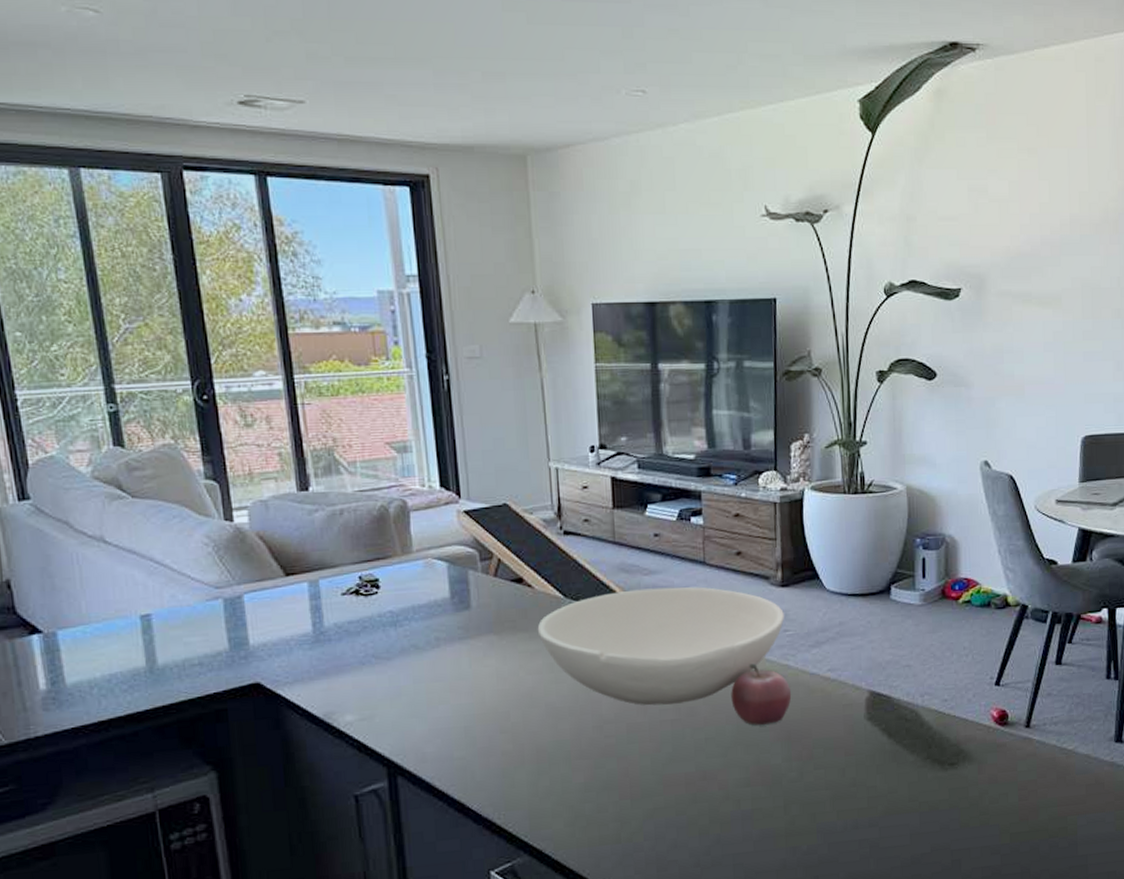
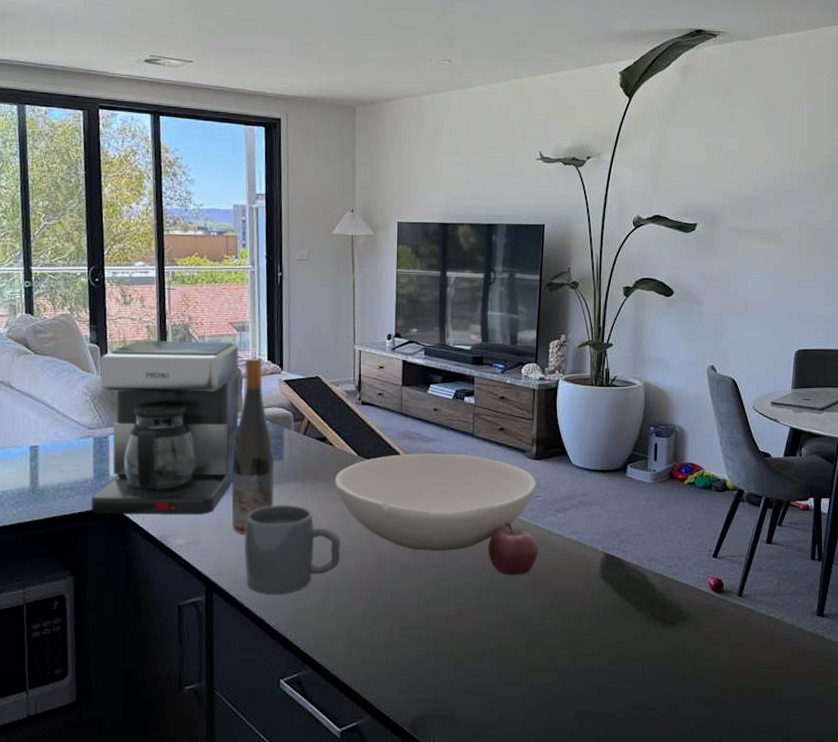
coffee maker: none [220,467,410,694] -> present [91,340,239,514]
wine bottle: none [405,484,464,703] -> present [231,357,274,534]
mug: none [430,662,553,772] -> present [244,504,341,594]

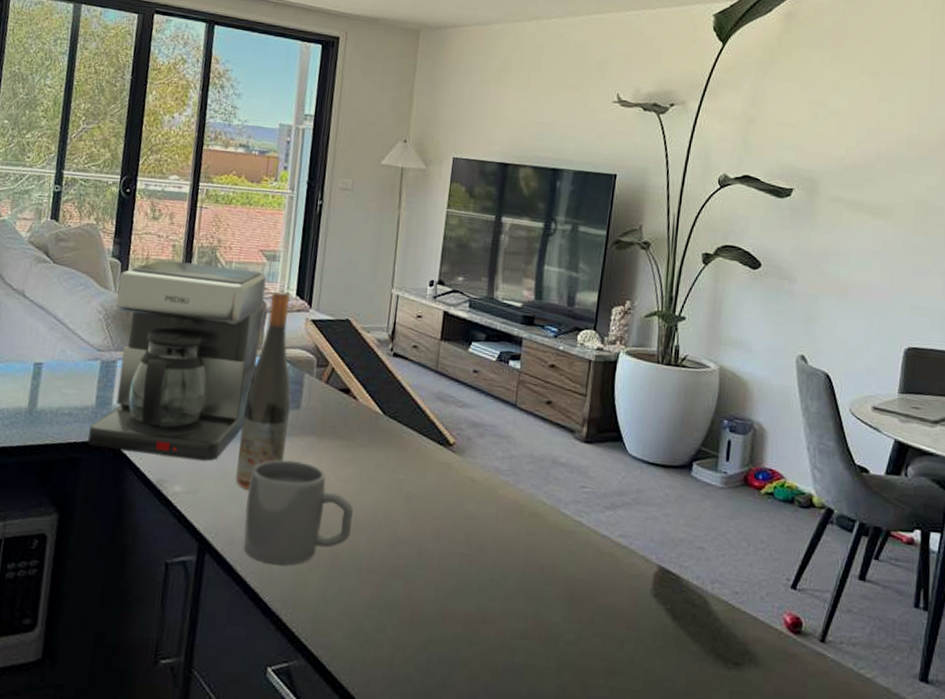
bowl: present [334,453,536,551] -> none [353,418,584,540]
fruit: present [488,522,539,575] -> none [521,513,581,579]

